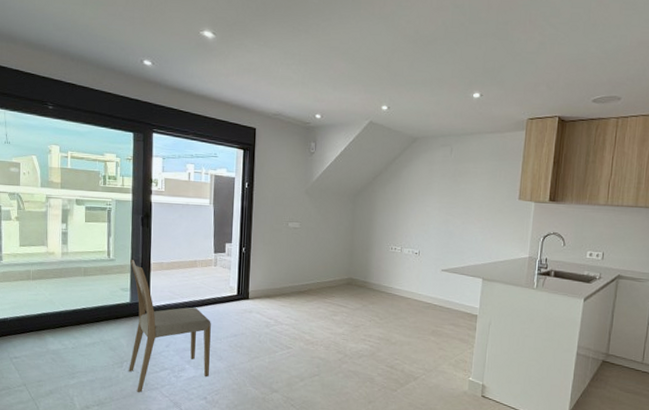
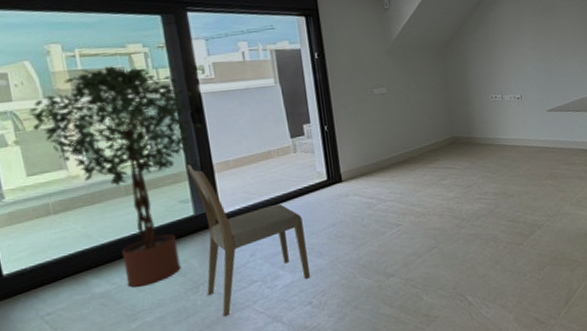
potted tree: none [25,168,147,352] -> present [23,66,201,288]

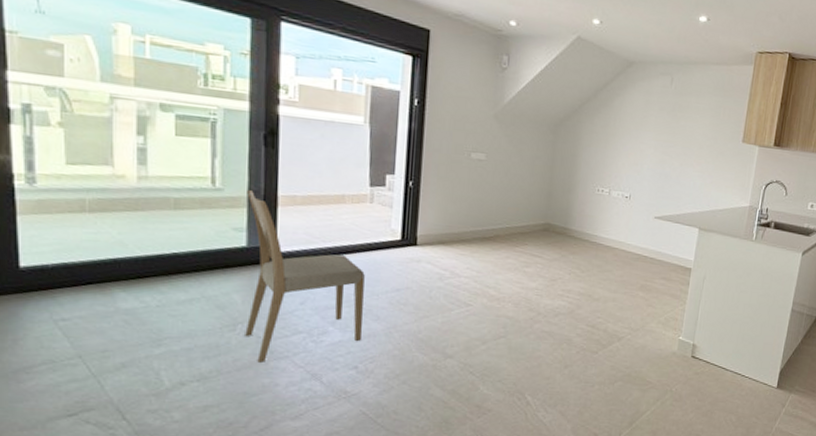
potted tree: present [23,66,201,288] -> none [74,58,272,312]

